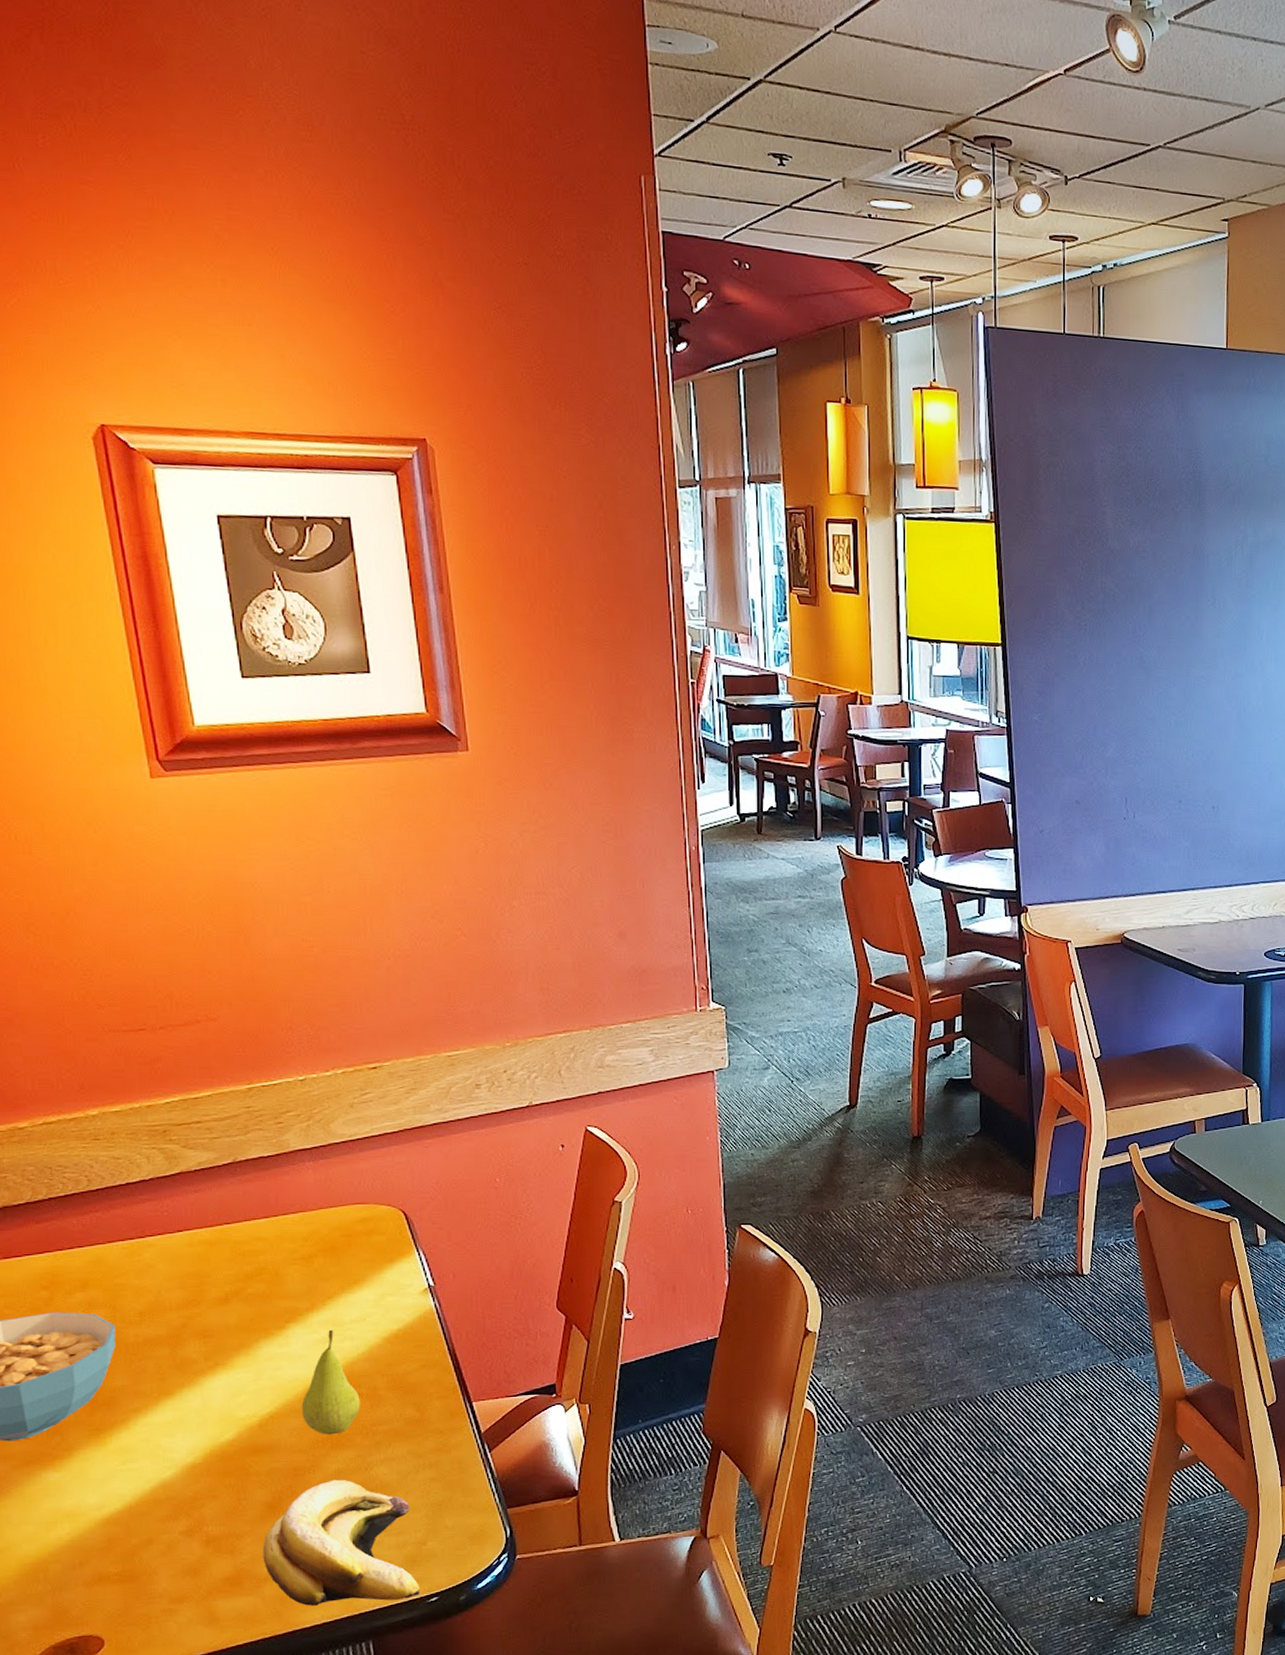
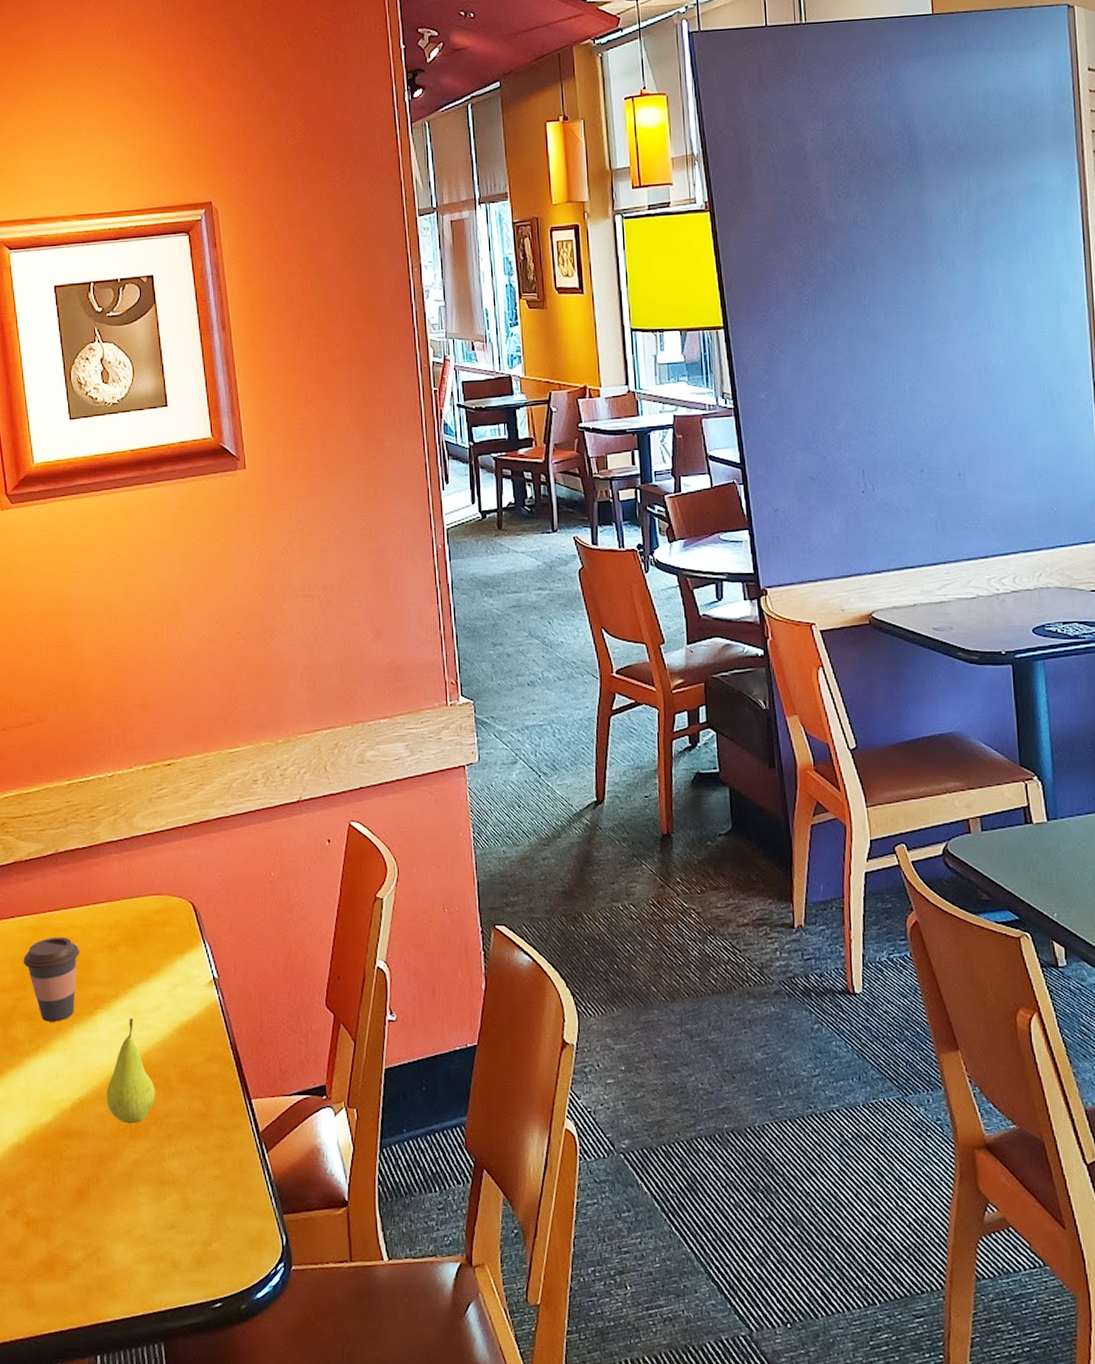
coffee cup: none [194,1250,266,1338] -> present [23,937,79,1022]
banana: present [262,1479,419,1606] -> none [72,1170,205,1302]

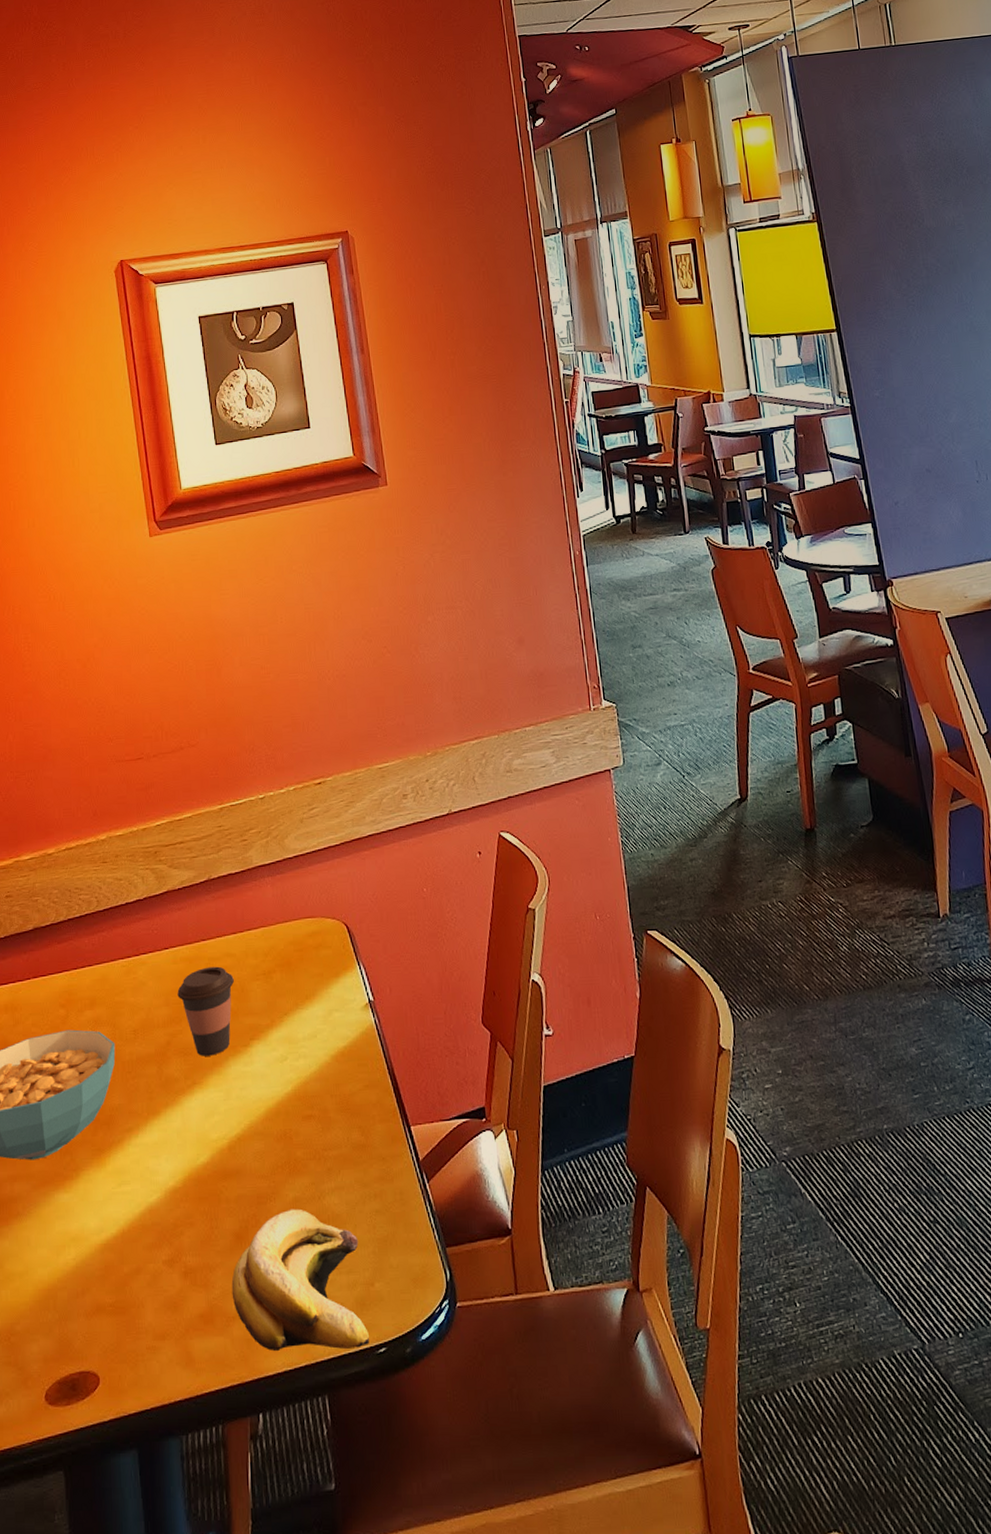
banana: none [72,1170,205,1302] -> present [231,1208,369,1351]
fruit: present [106,1018,155,1124] -> none [263,1047,313,1160]

